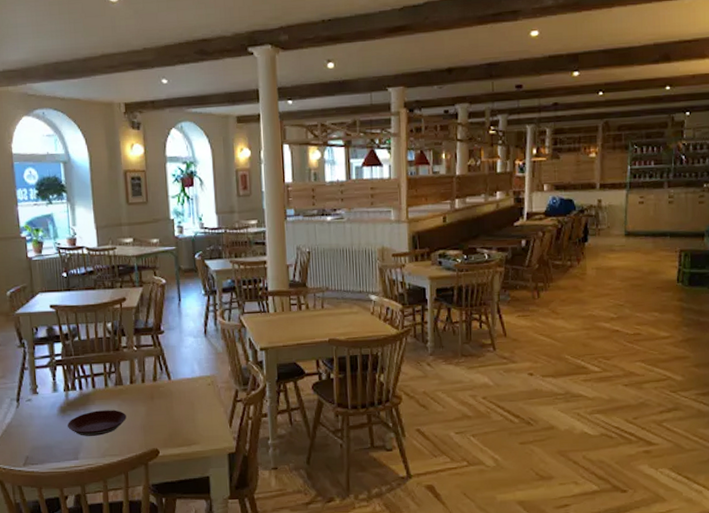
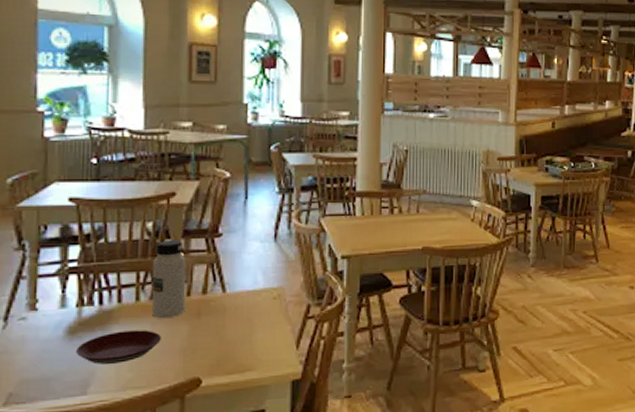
water bottle: none [114,337,142,400] -> present [152,240,187,318]

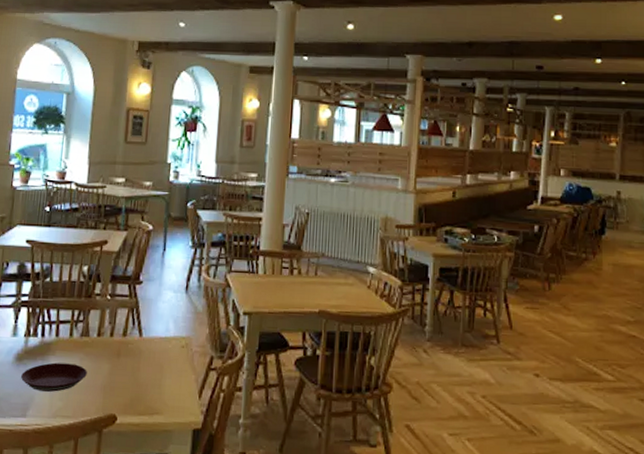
water bottle: present [152,240,187,318] -> none [81,284,112,355]

